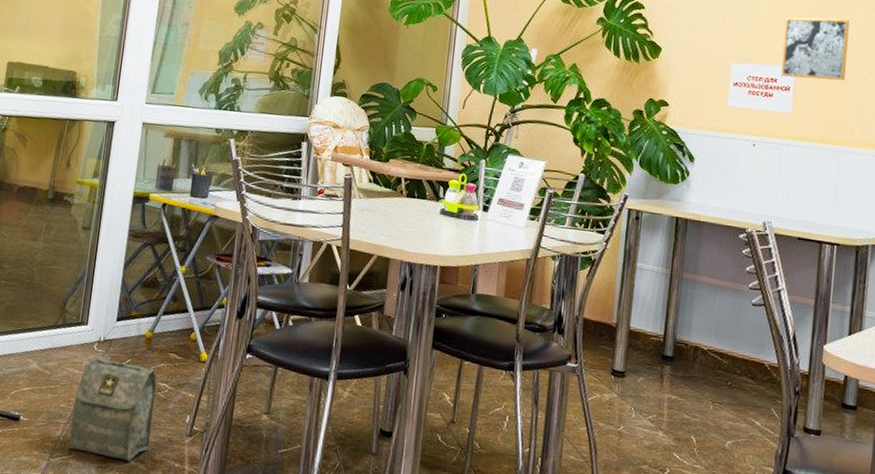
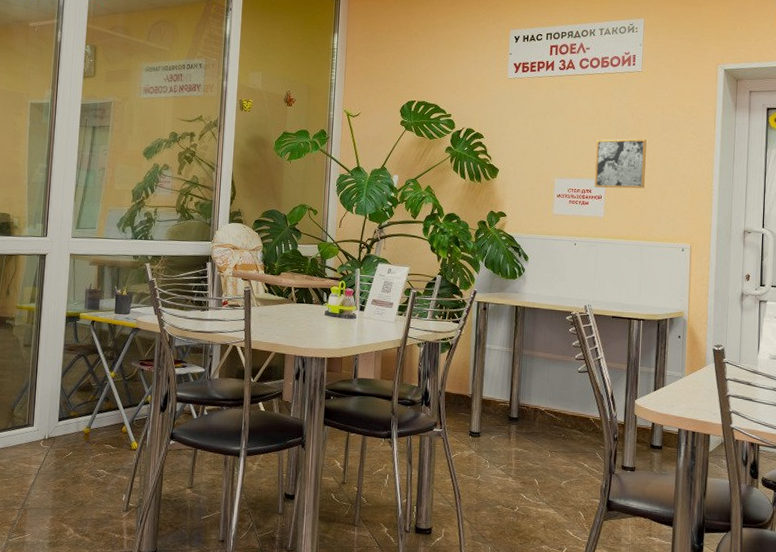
bag: present [69,355,157,462] -> none [24,450,96,536]

